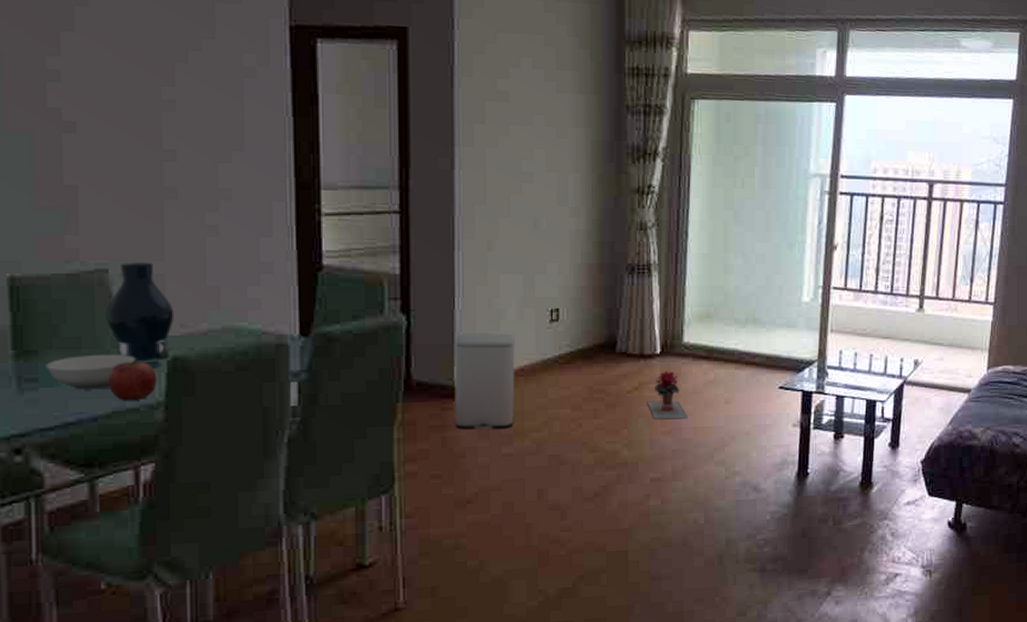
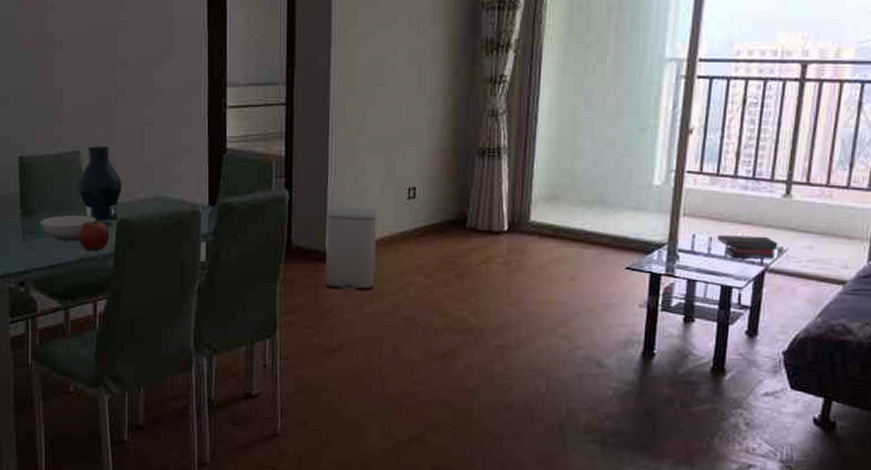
potted flower: present [646,370,687,420] -> none [493,246,532,293]
books: none [862,350,914,373] -> present [717,235,778,260]

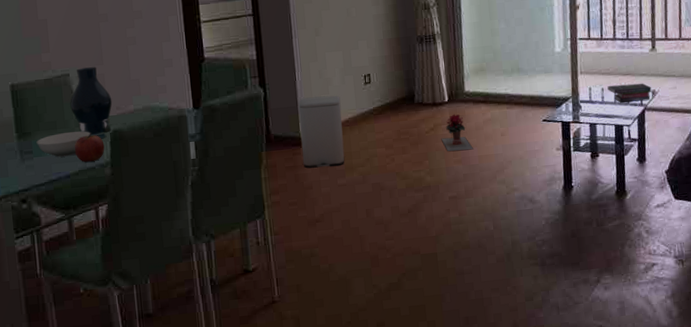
potted flower: none [493,246,532,293] -> present [441,114,473,152]

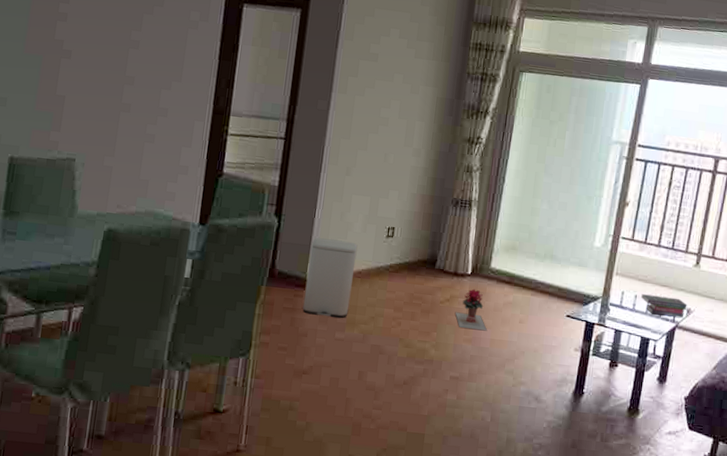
bowl: present [36,131,90,157] -> none [22,219,83,247]
vase: present [70,67,113,139] -> none [68,155,115,236]
fruit: present [74,132,105,162] -> none [61,226,95,258]

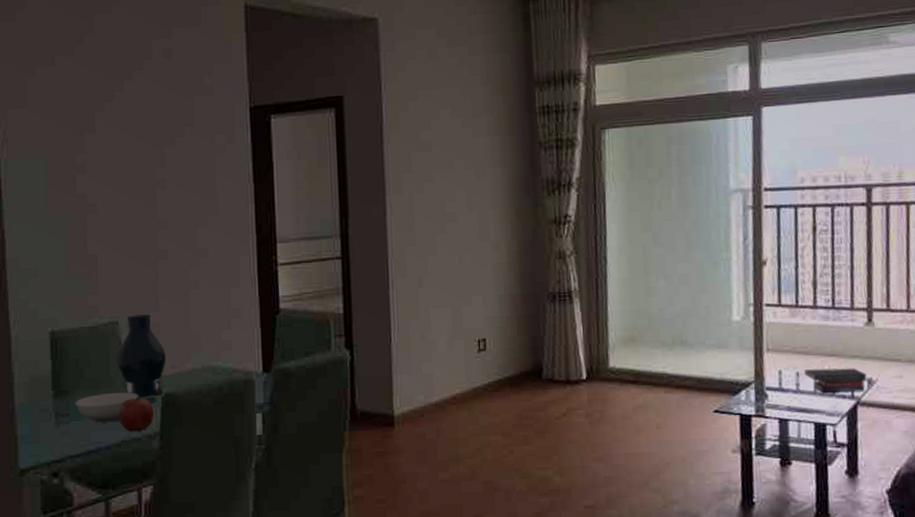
bowl: none [22,219,83,247] -> present [75,392,138,423]
fruit: none [61,226,95,258] -> present [118,395,154,431]
vase: none [68,155,115,236] -> present [117,314,167,404]
pedal bin: present [303,238,358,318] -> none [393,363,449,456]
potted flower: present [455,289,487,331] -> none [575,396,618,446]

